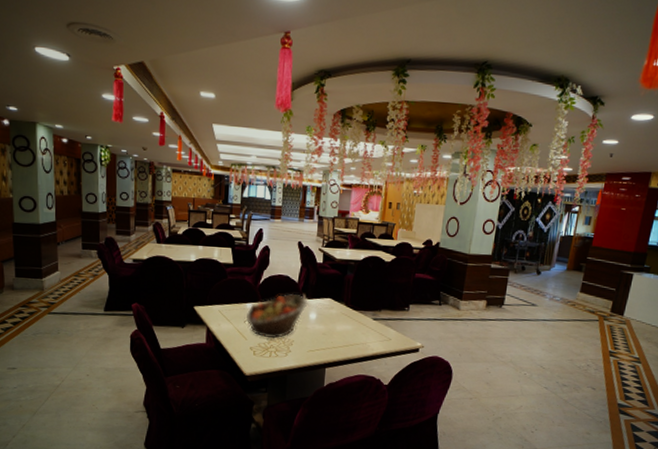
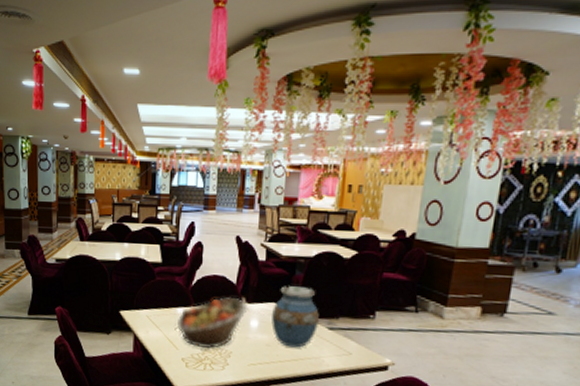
vase: none [327,284,366,336] -> present [271,286,319,348]

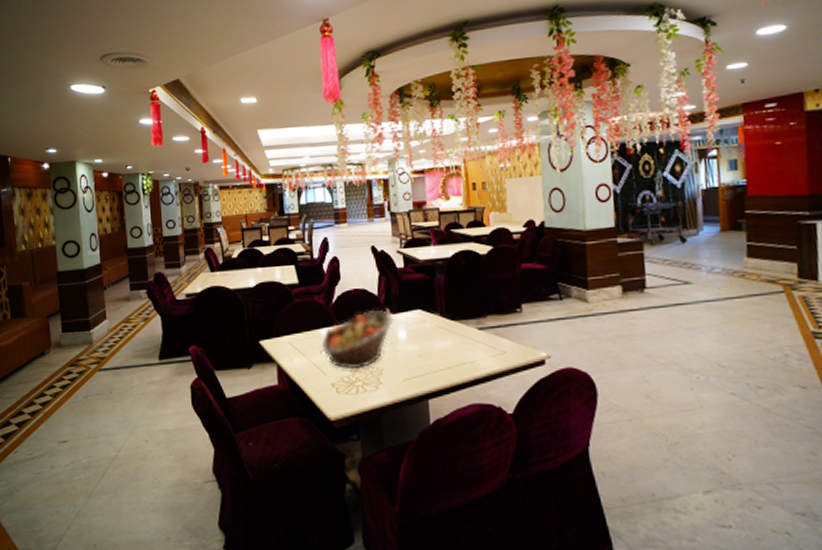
vase: present [271,286,319,348] -> none [418,289,468,355]

